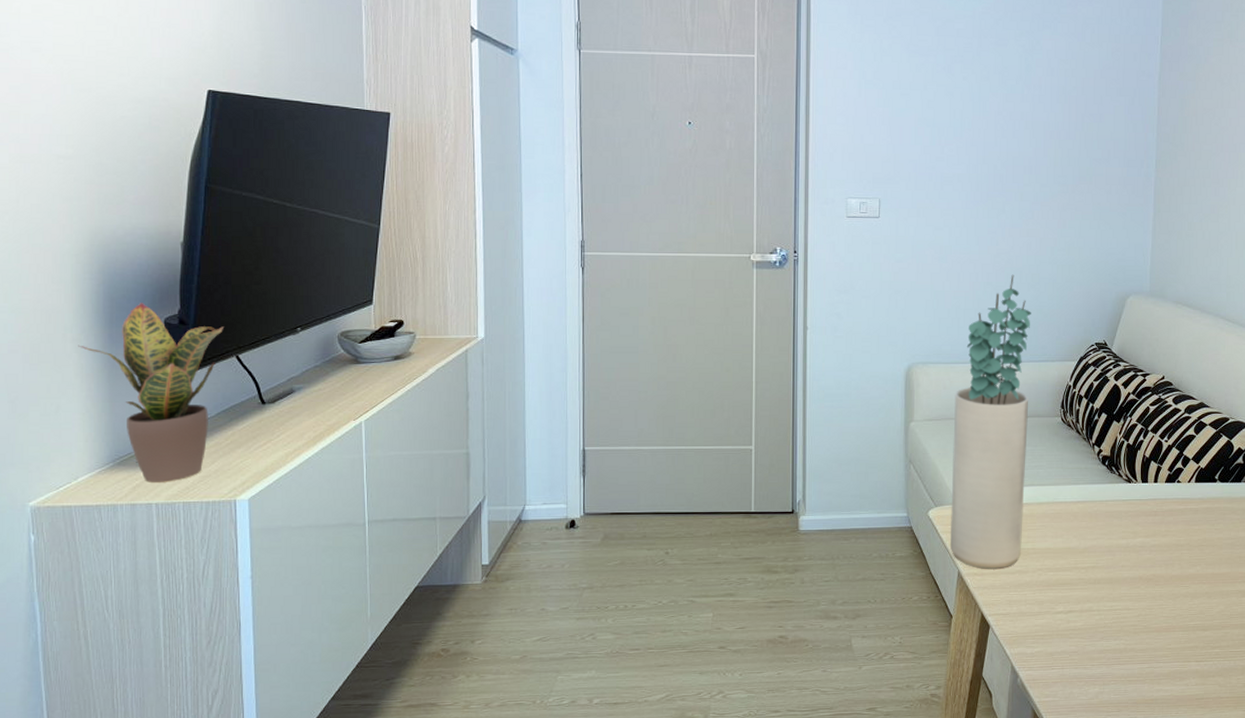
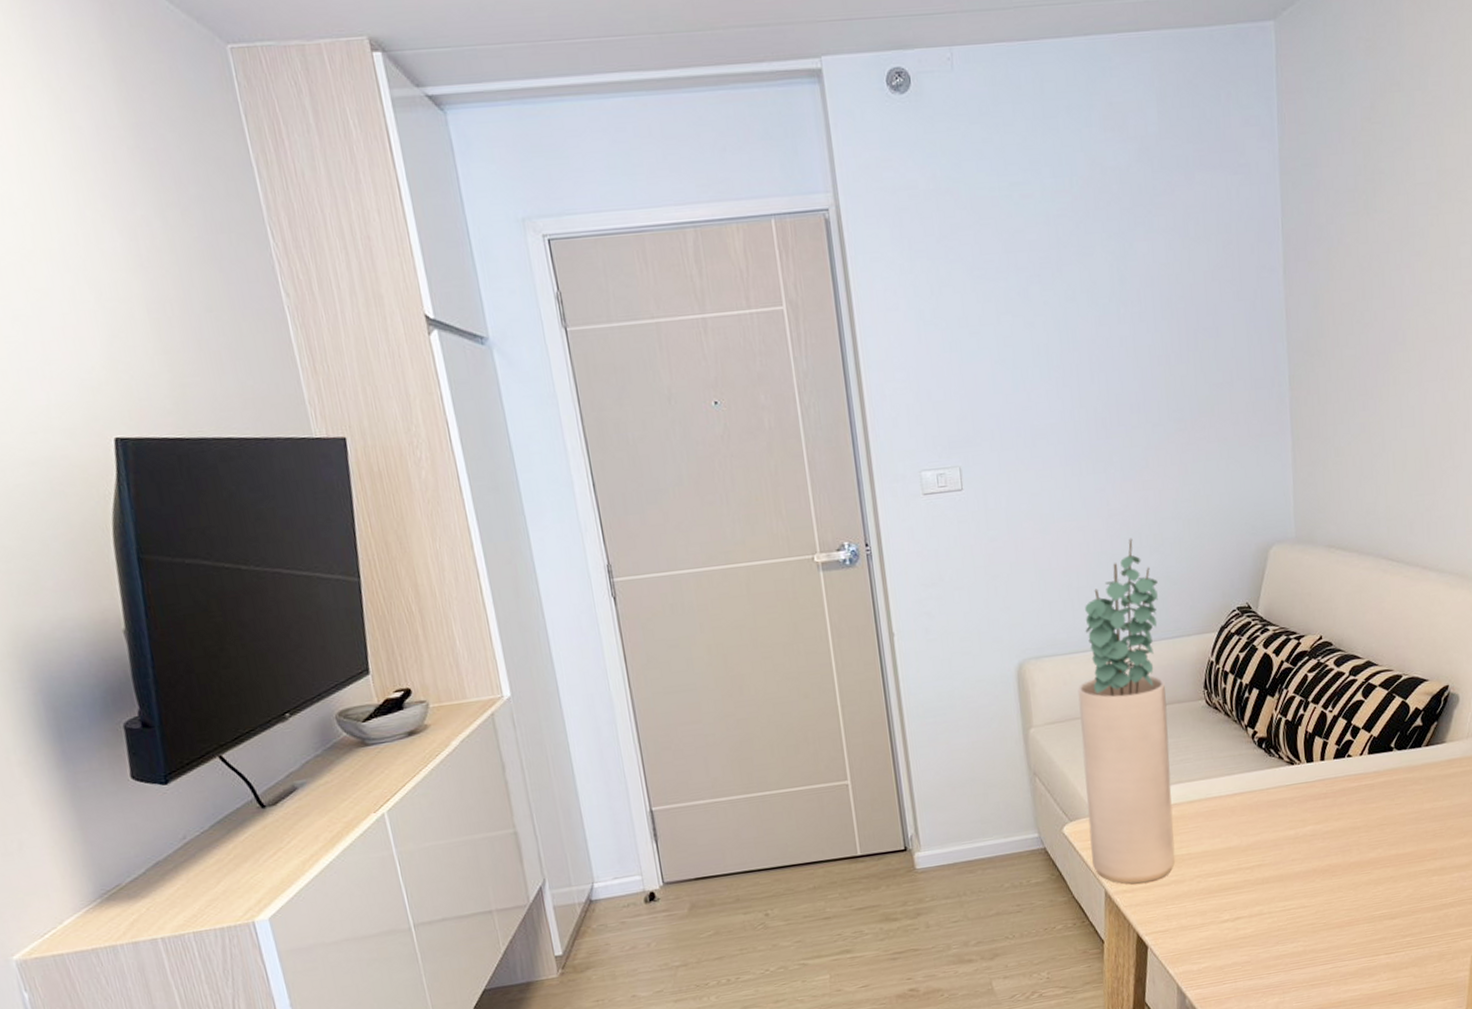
potted plant: present [78,303,225,482] -> none [27,708,207,916]

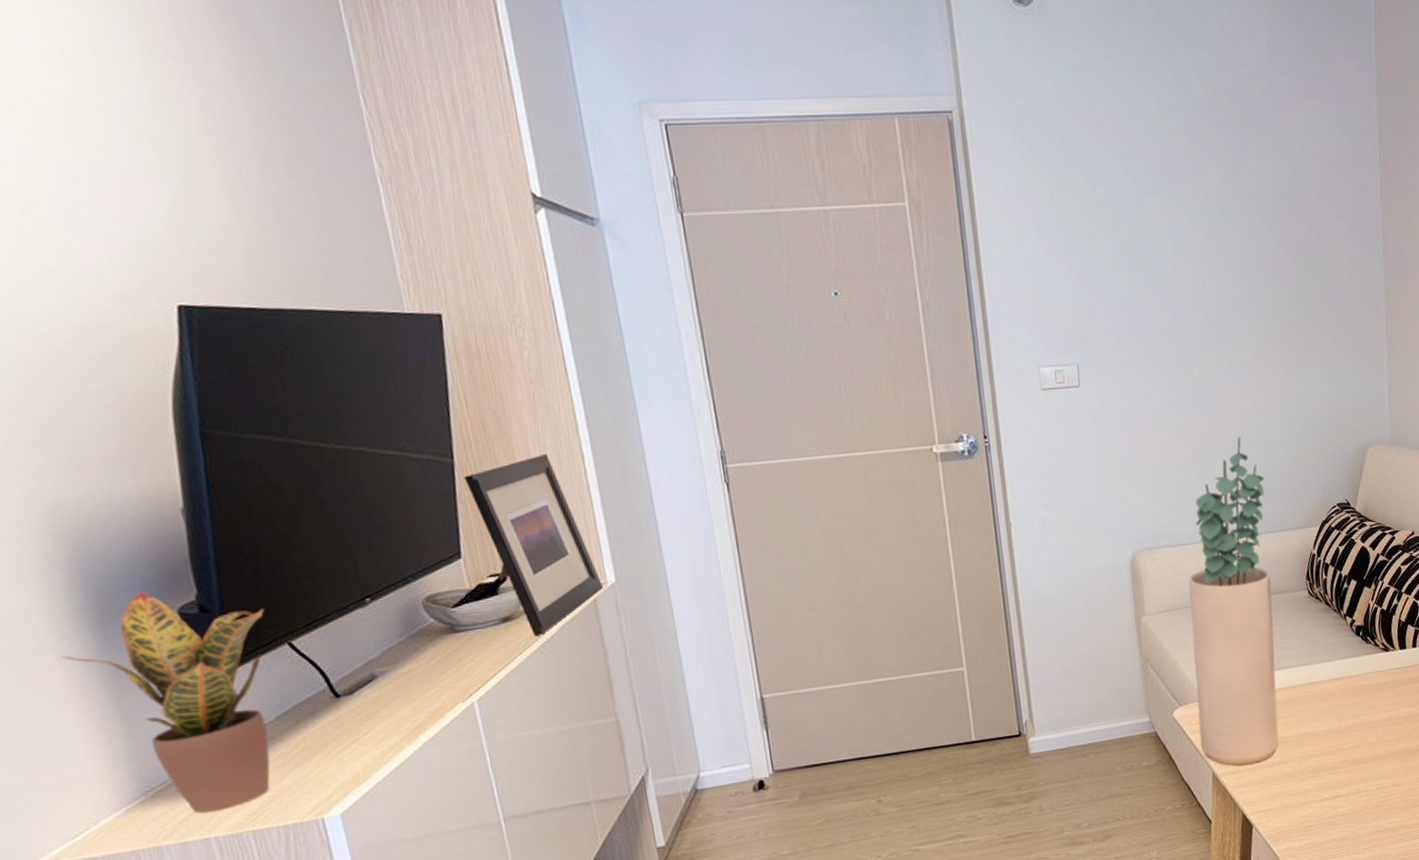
potted plant: none [27,708,207,916] -> present [61,592,270,814]
picture frame: none [370,570,499,750] -> present [464,453,603,637]

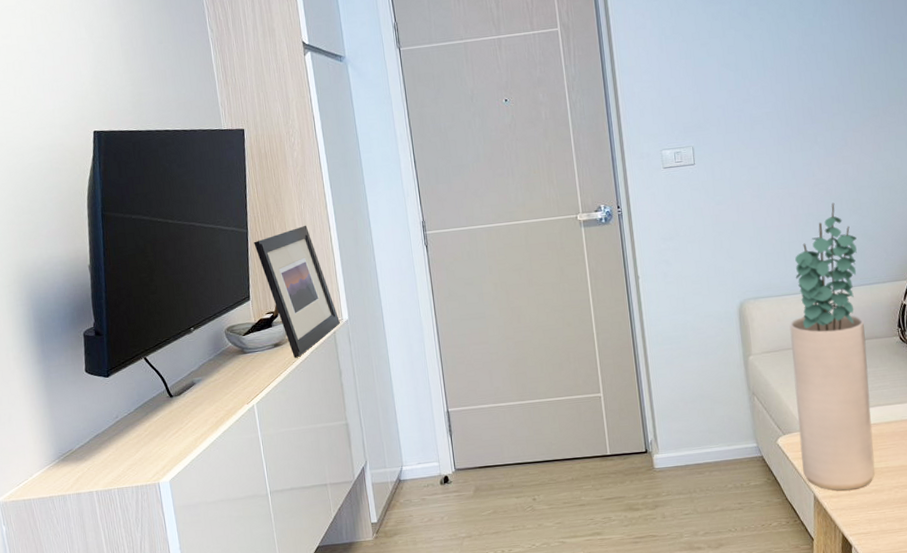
potted plant: present [61,592,270,814] -> none [19,320,132,474]

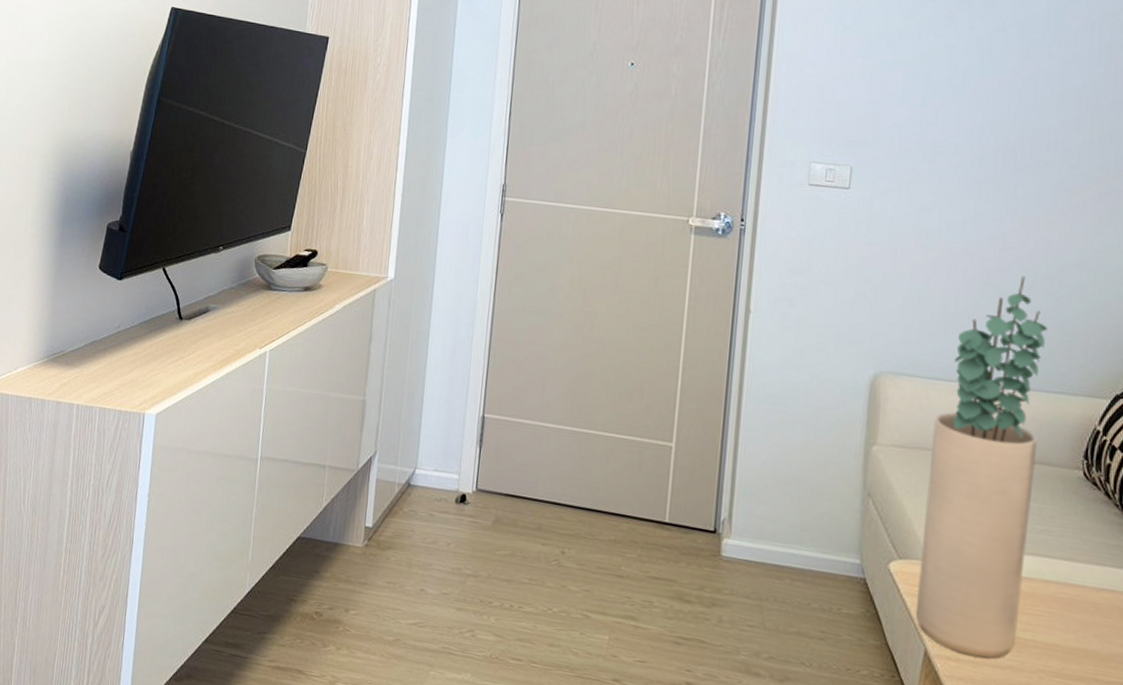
picture frame: present [254,225,340,359] -> none [309,159,384,310]

